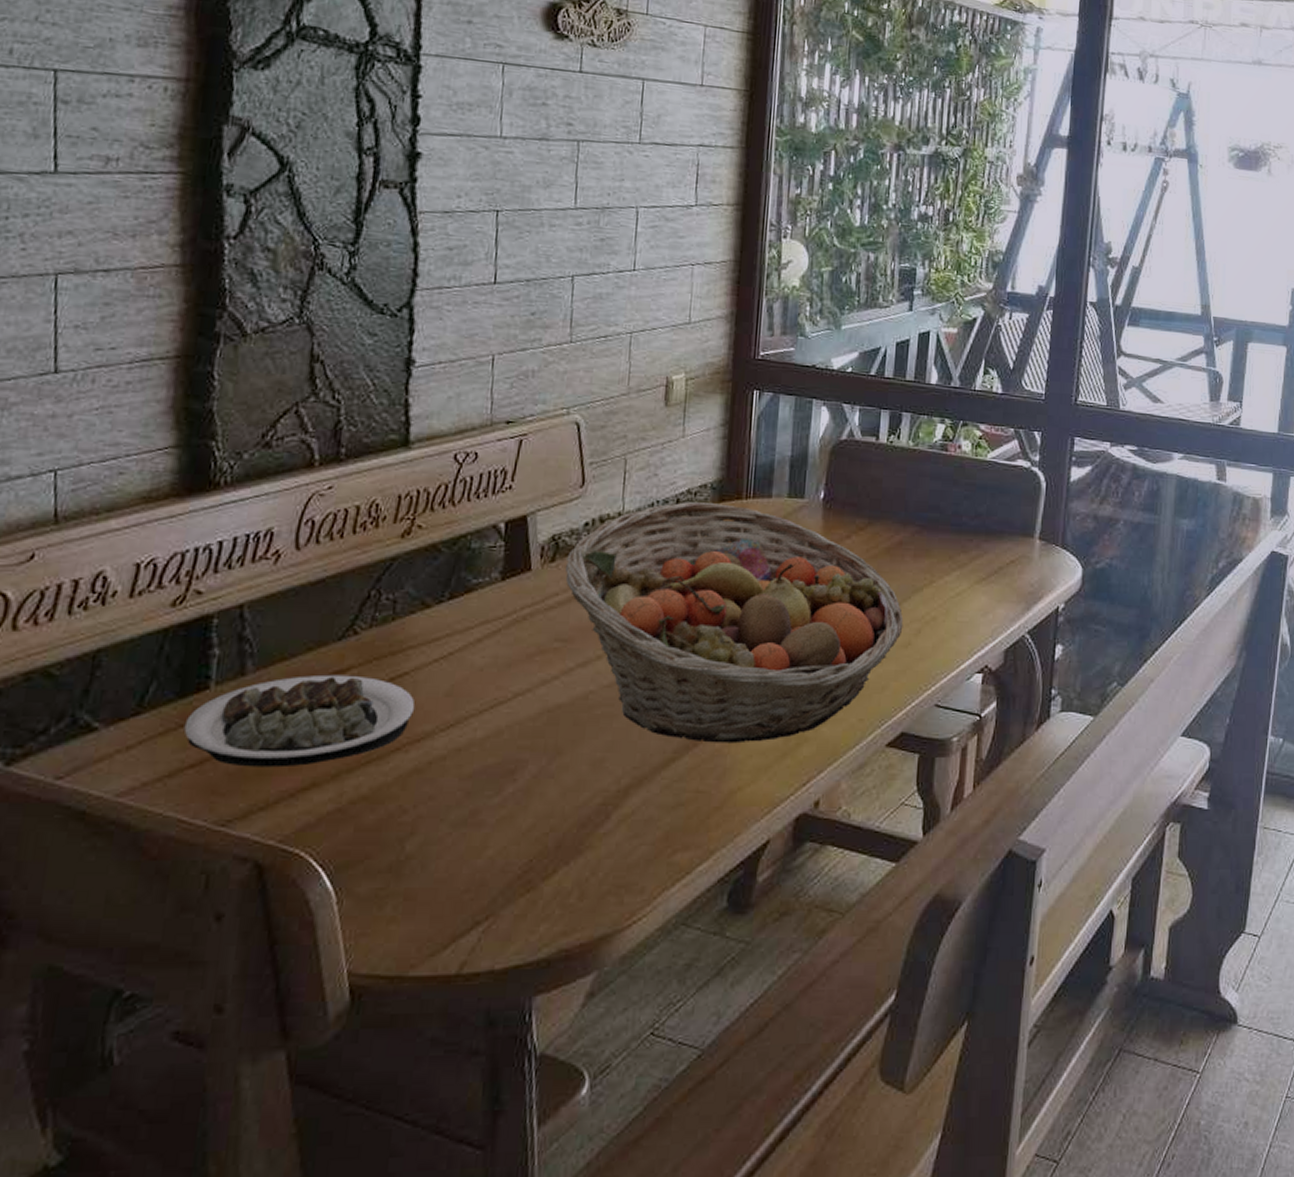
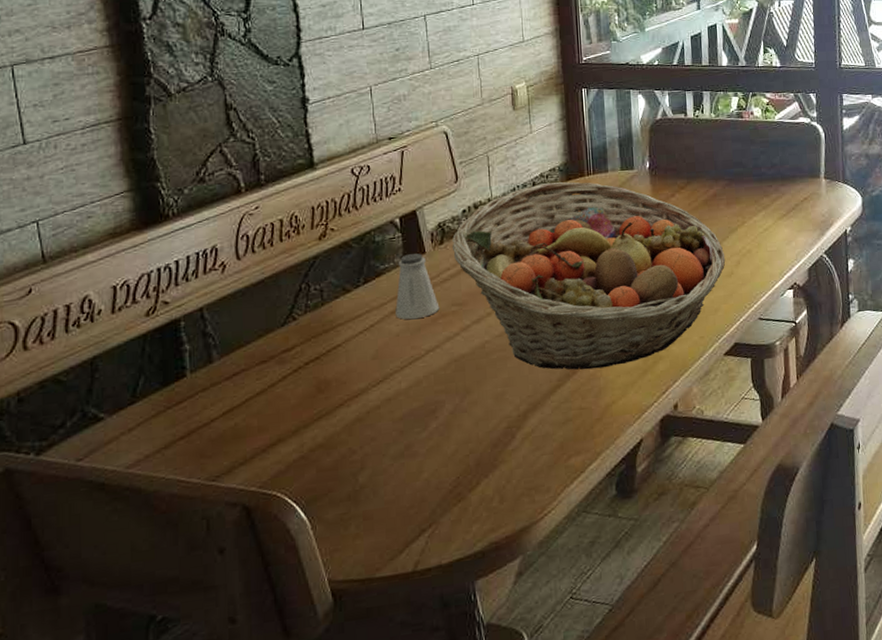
plate: present [183,674,415,768] -> none [171,352,350,434]
saltshaker: none [483,569,539,652] -> present [395,253,440,320]

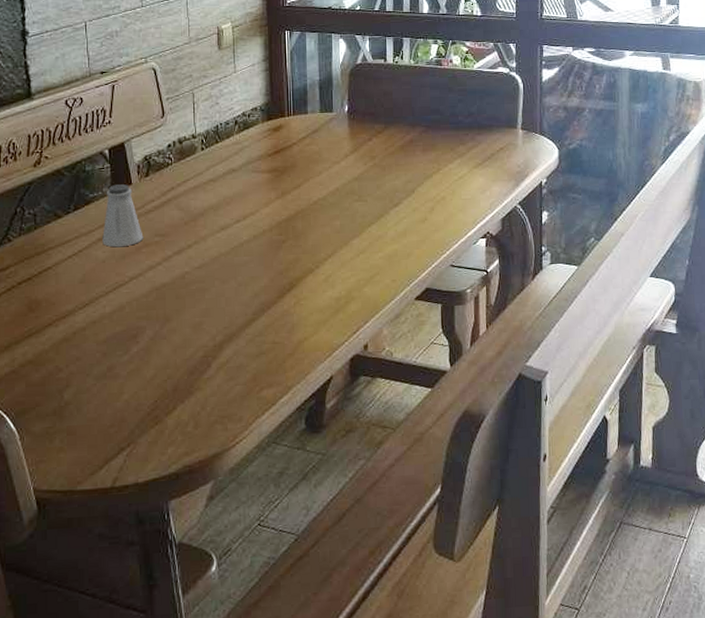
fruit basket: present [452,182,726,370] -> none [156,122,420,306]

